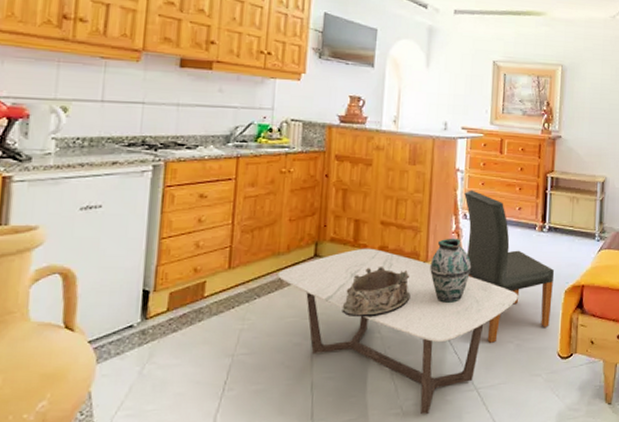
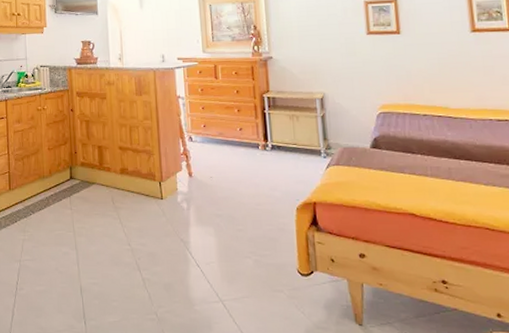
coffee table: present [278,248,518,414] -> none [45,170,250,321]
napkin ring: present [341,267,411,318] -> none [96,187,152,231]
vase: present [430,238,472,303] -> none [165,159,203,219]
dining chair: present [464,190,554,343] -> none [187,114,285,258]

